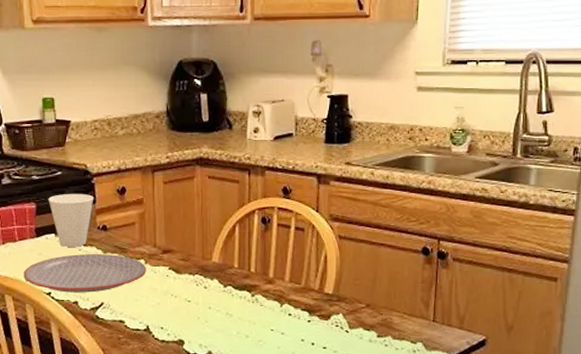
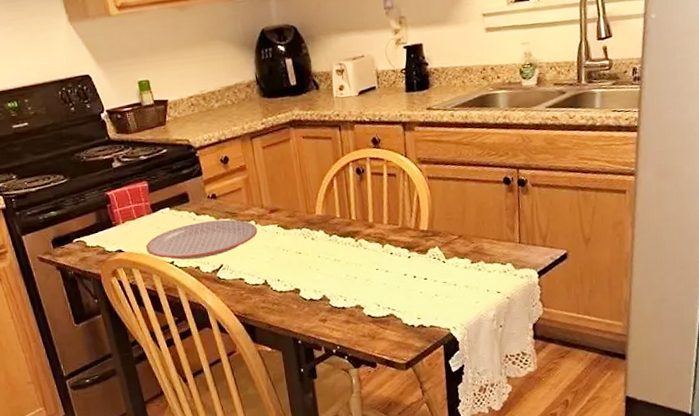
cup: present [48,193,94,247] -> none [158,167,201,219]

